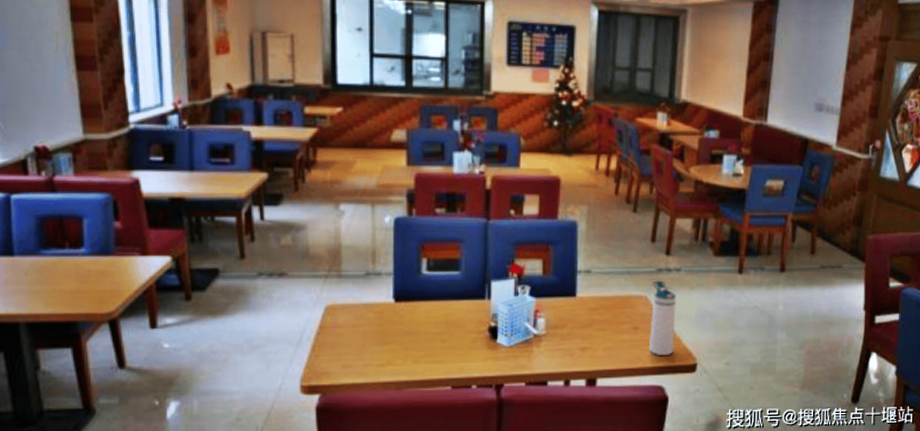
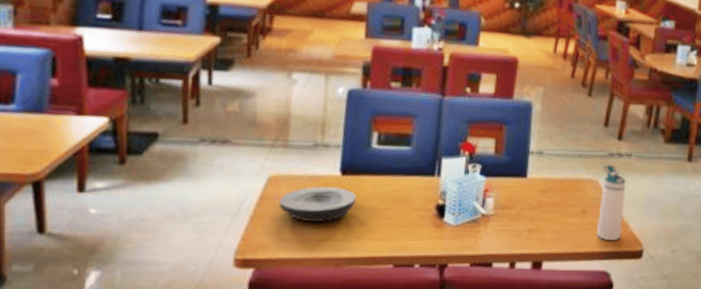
plate: none [338,314,410,348] -> present [279,186,356,222]

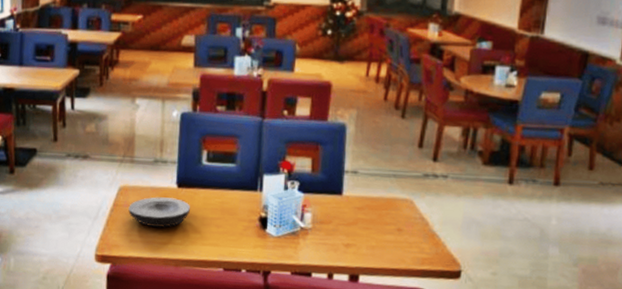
water bottle: present [597,164,626,240] -> none [413,185,442,259]

